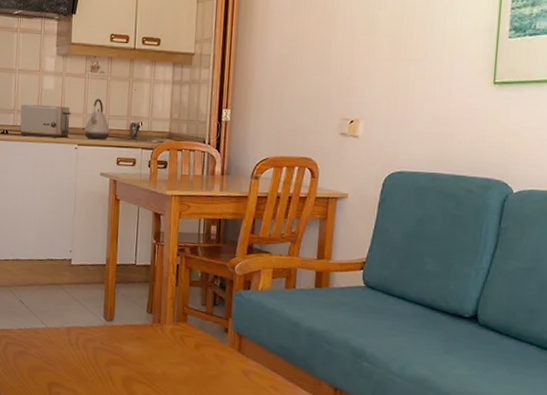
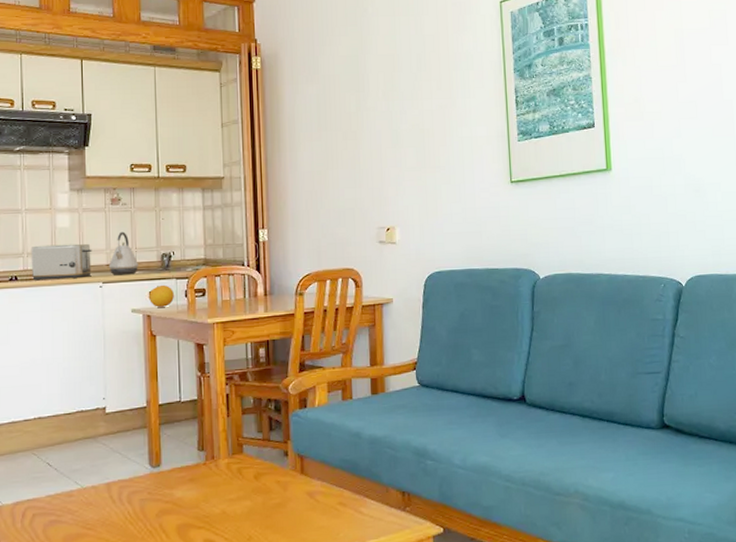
fruit: none [117,152,139,175] -> present [149,284,174,308]

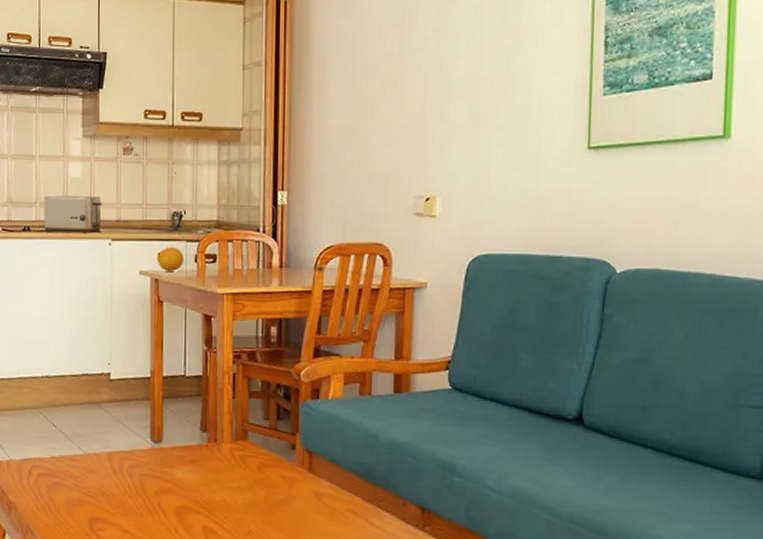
kettle: present [108,231,138,276] -> none [118,185,148,233]

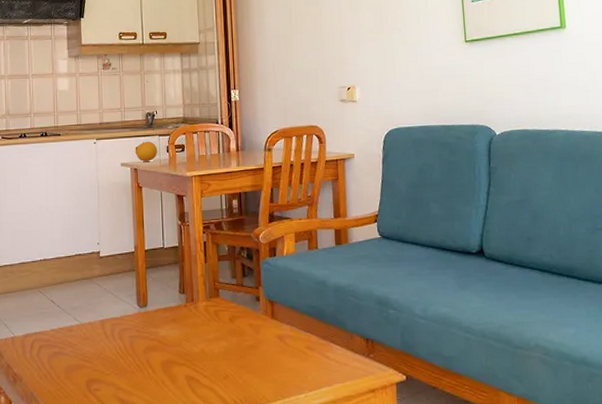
toaster: present [43,195,103,234] -> none [36,104,88,138]

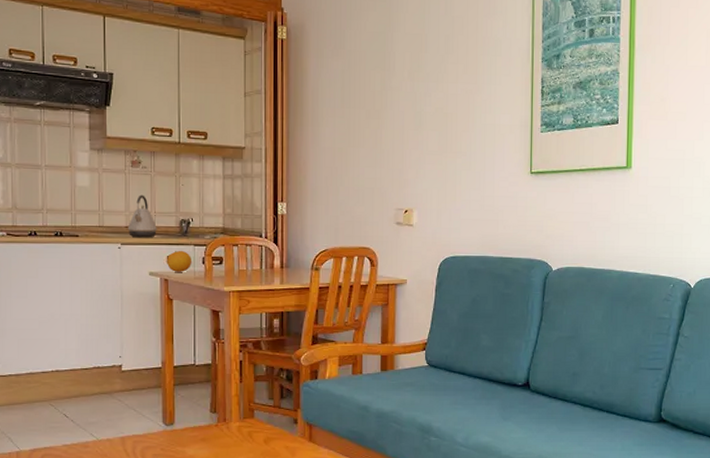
kettle: none [101,93,127,133] -> present [127,195,157,238]

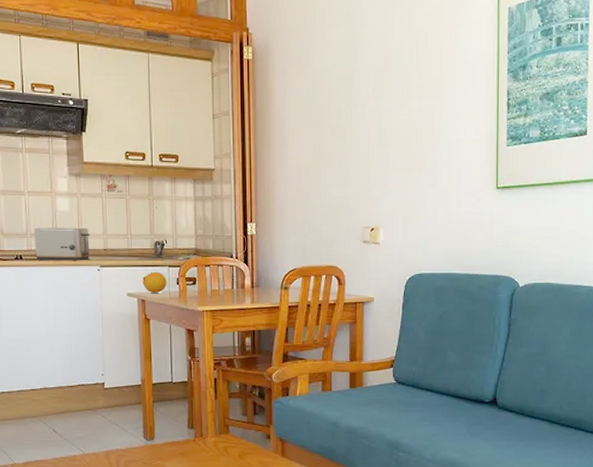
toaster: none [50,202,112,238] -> present [33,227,91,261]
kettle: present [127,195,157,238] -> none [105,218,133,260]

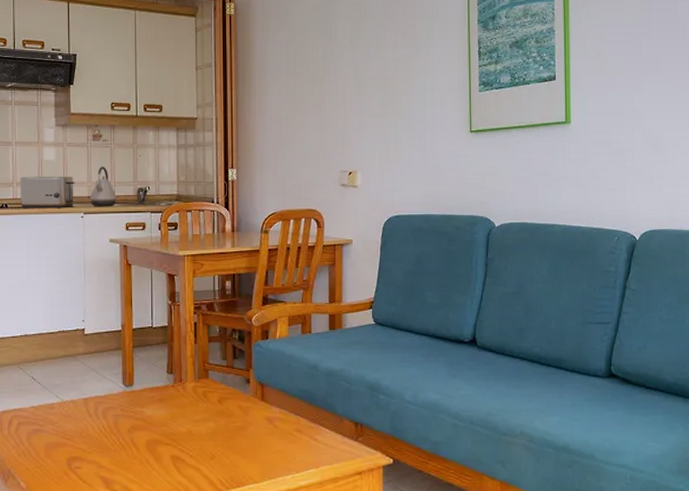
kettle: none [105,218,133,260] -> present [89,166,117,207]
fruit: present [144,271,166,294] -> none [126,217,148,239]

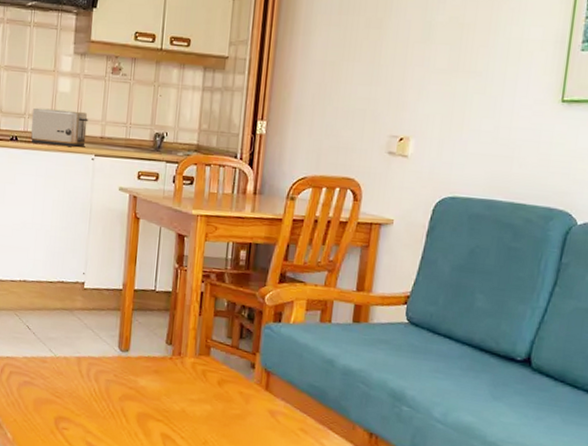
kettle: present [89,166,117,207] -> none [102,104,131,151]

